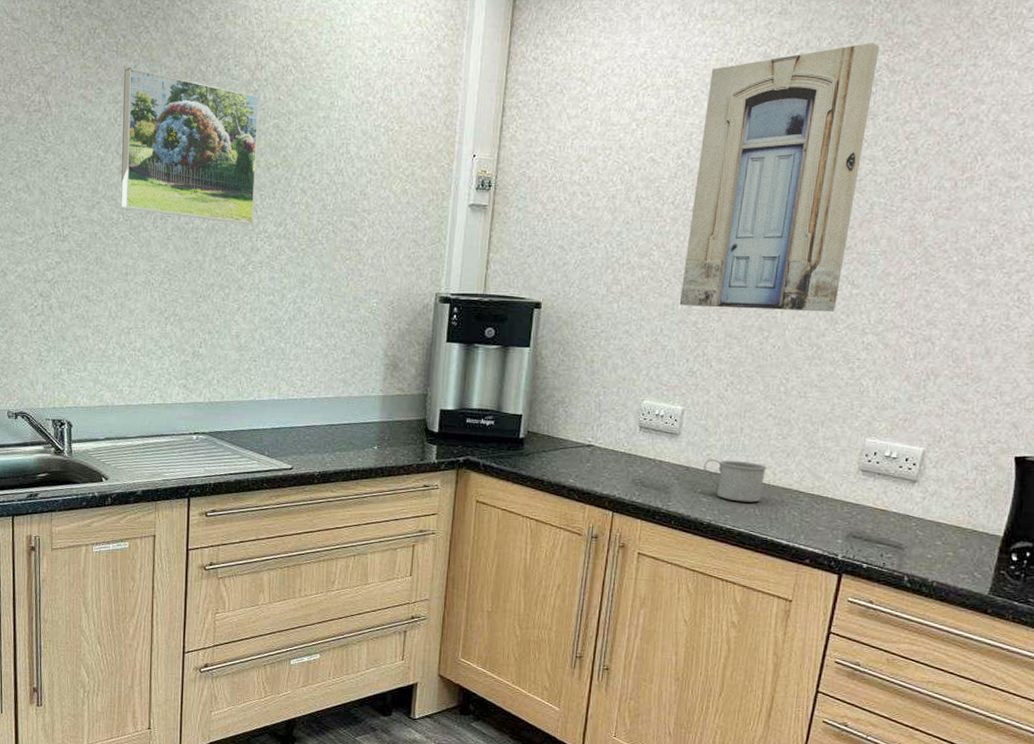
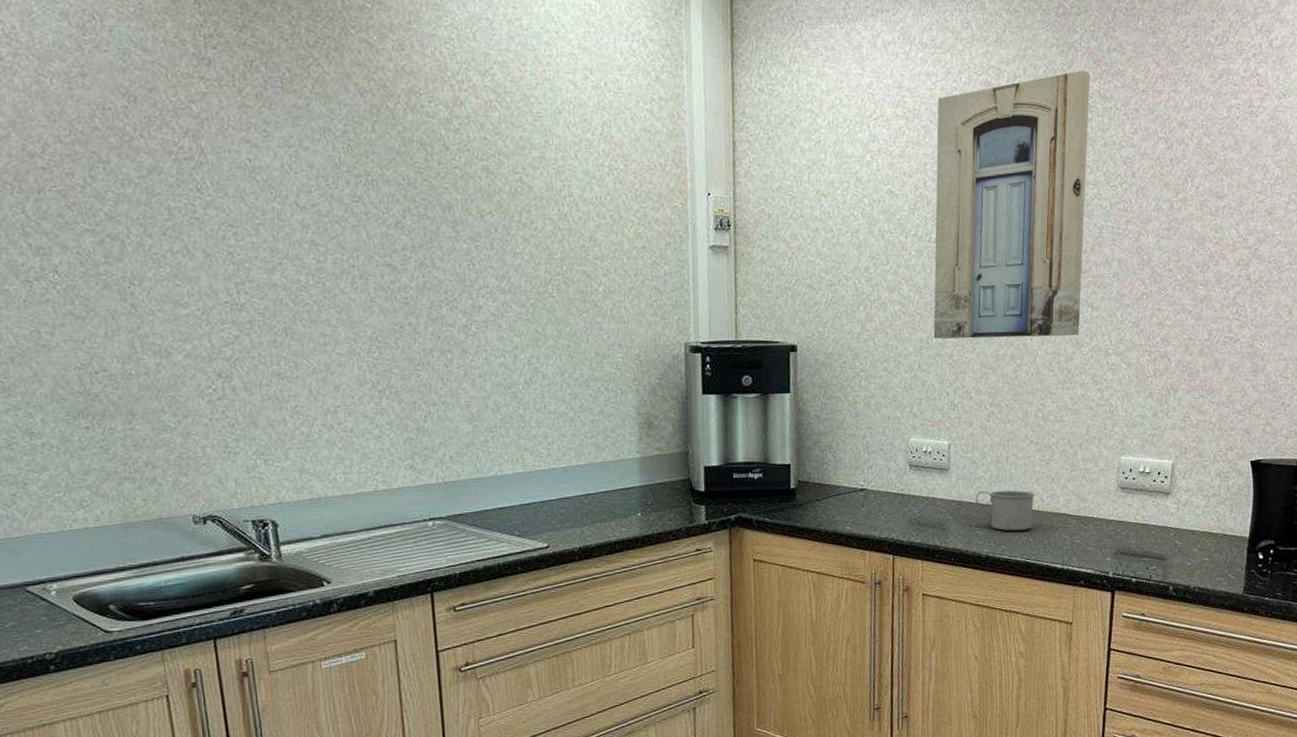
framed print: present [121,67,260,225] -> none [293,105,472,280]

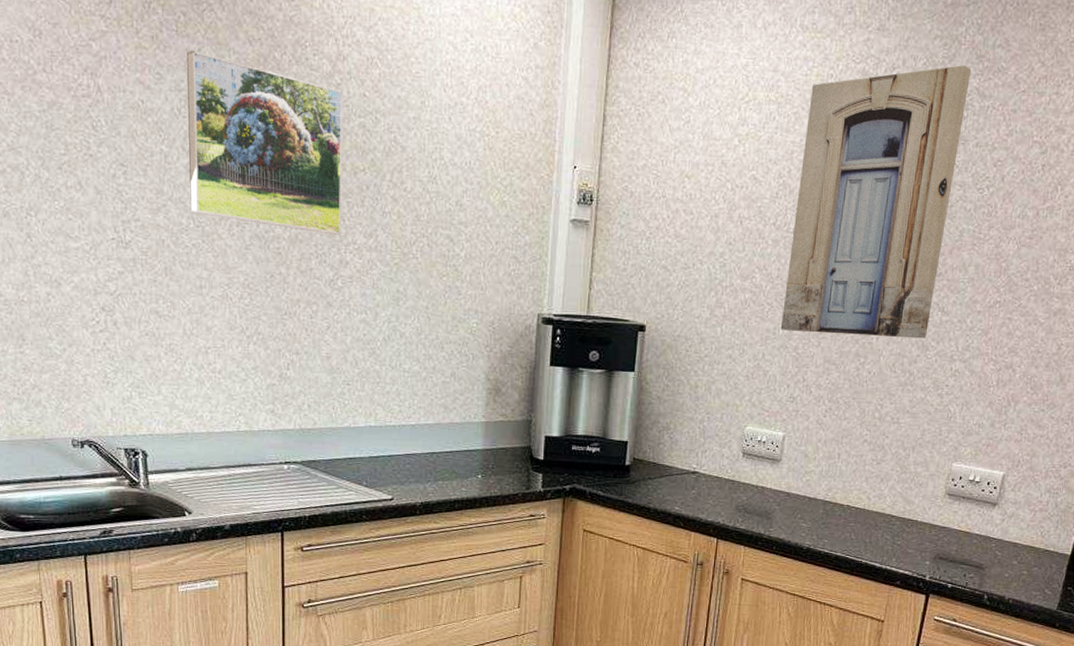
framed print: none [293,105,472,280] -> present [186,50,343,235]
mug: present [975,490,1036,531] -> none [803,485,863,527]

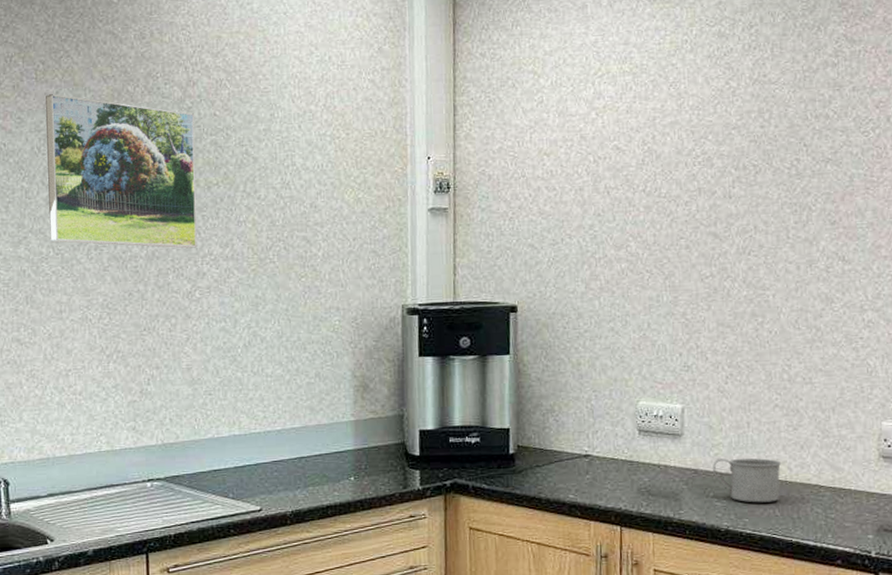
wall art: present [780,65,972,339] -> none [664,15,836,297]
mug: none [803,485,863,527] -> present [713,458,782,503]

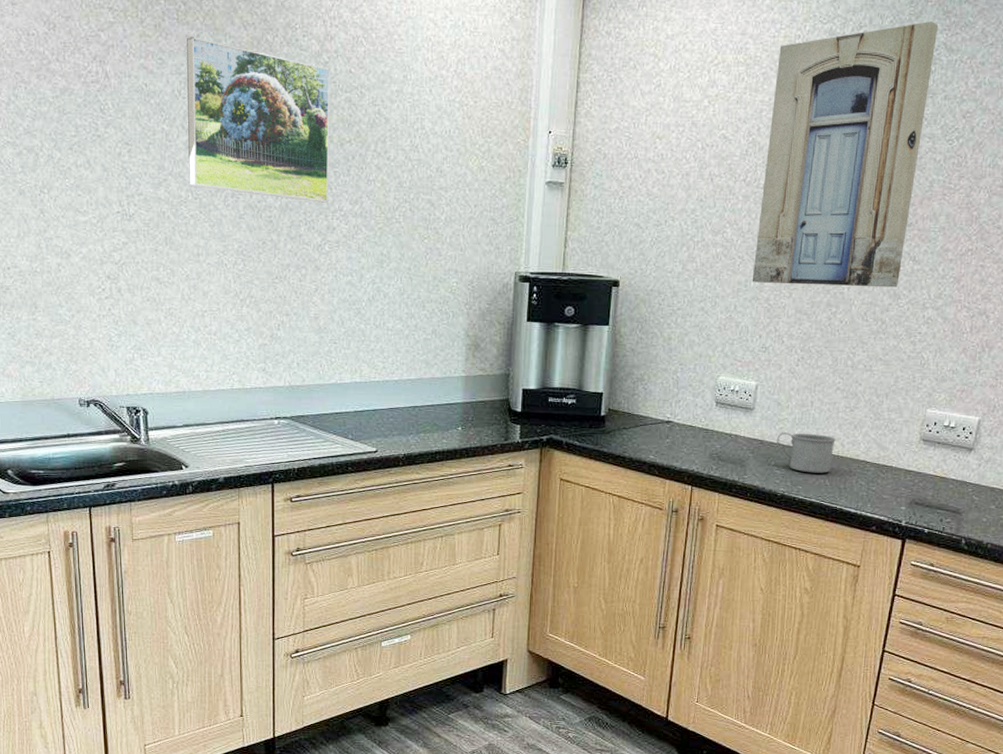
wall art: none [664,15,836,297] -> present [752,21,939,288]

